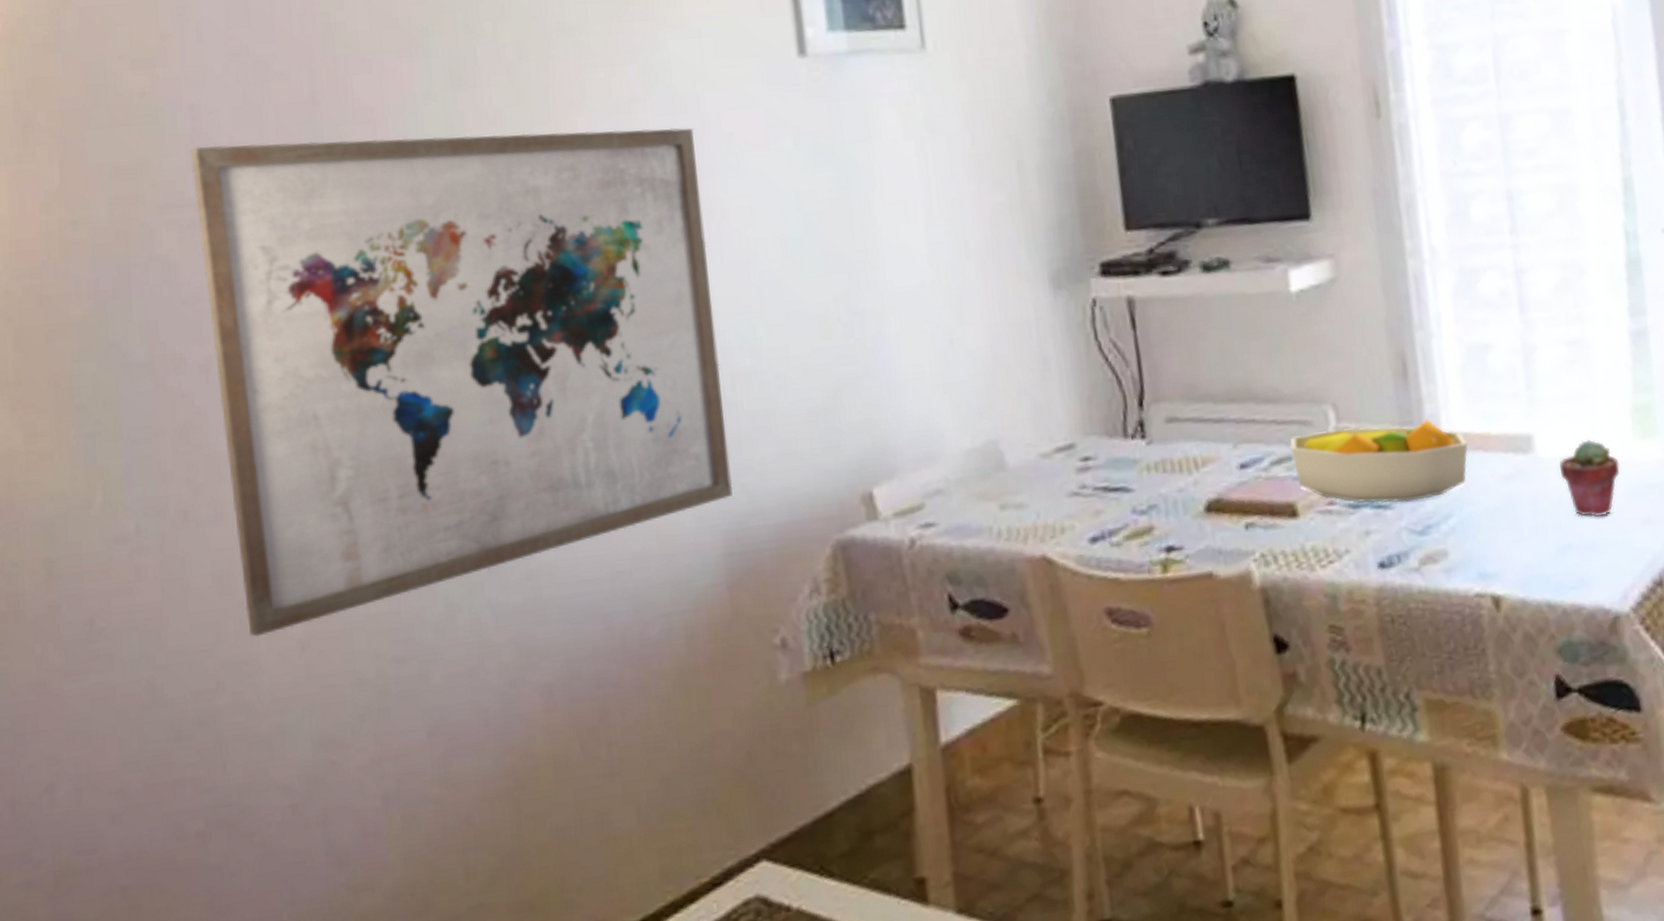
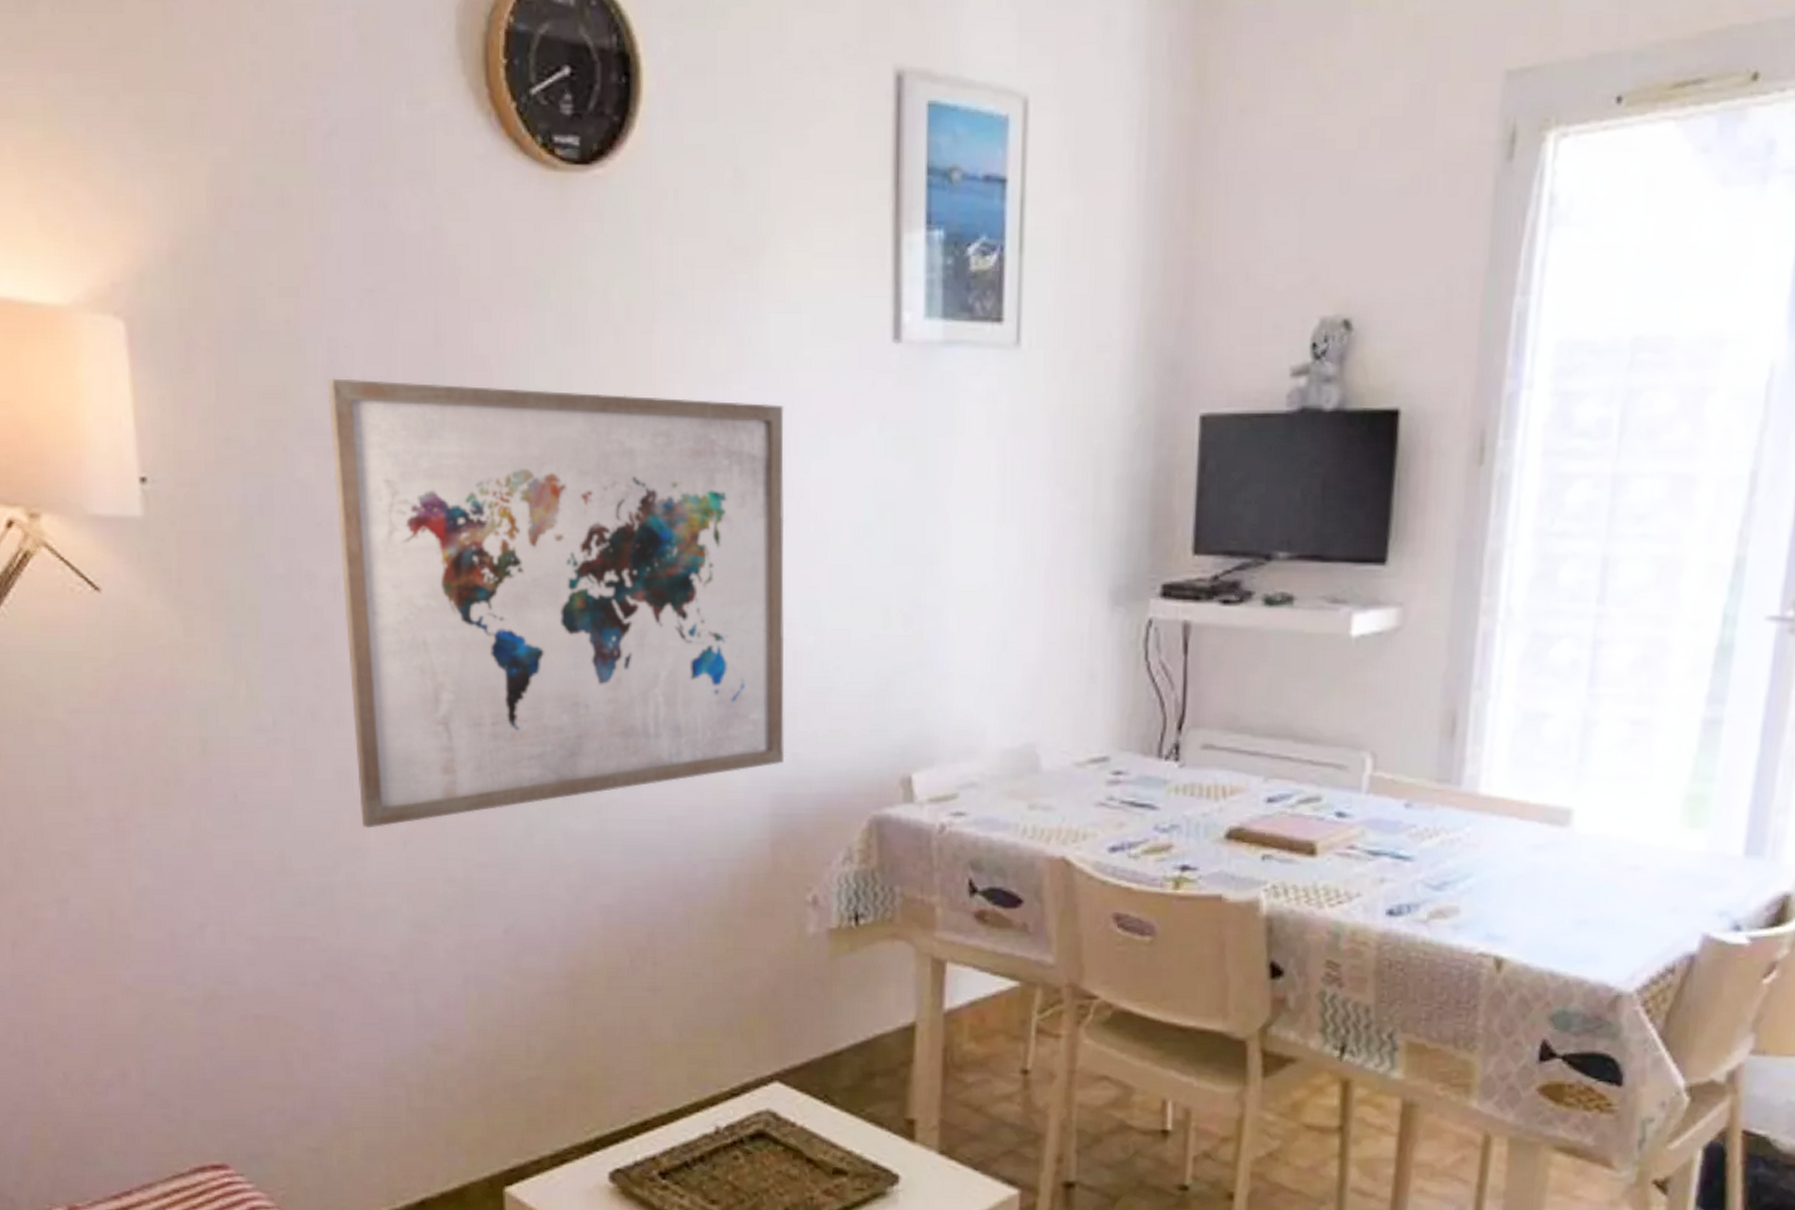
fruit bowl: present [1290,419,1468,503] -> none [1320,777,1503,857]
potted succulent: present [1559,438,1620,517] -> none [1593,820,1659,899]

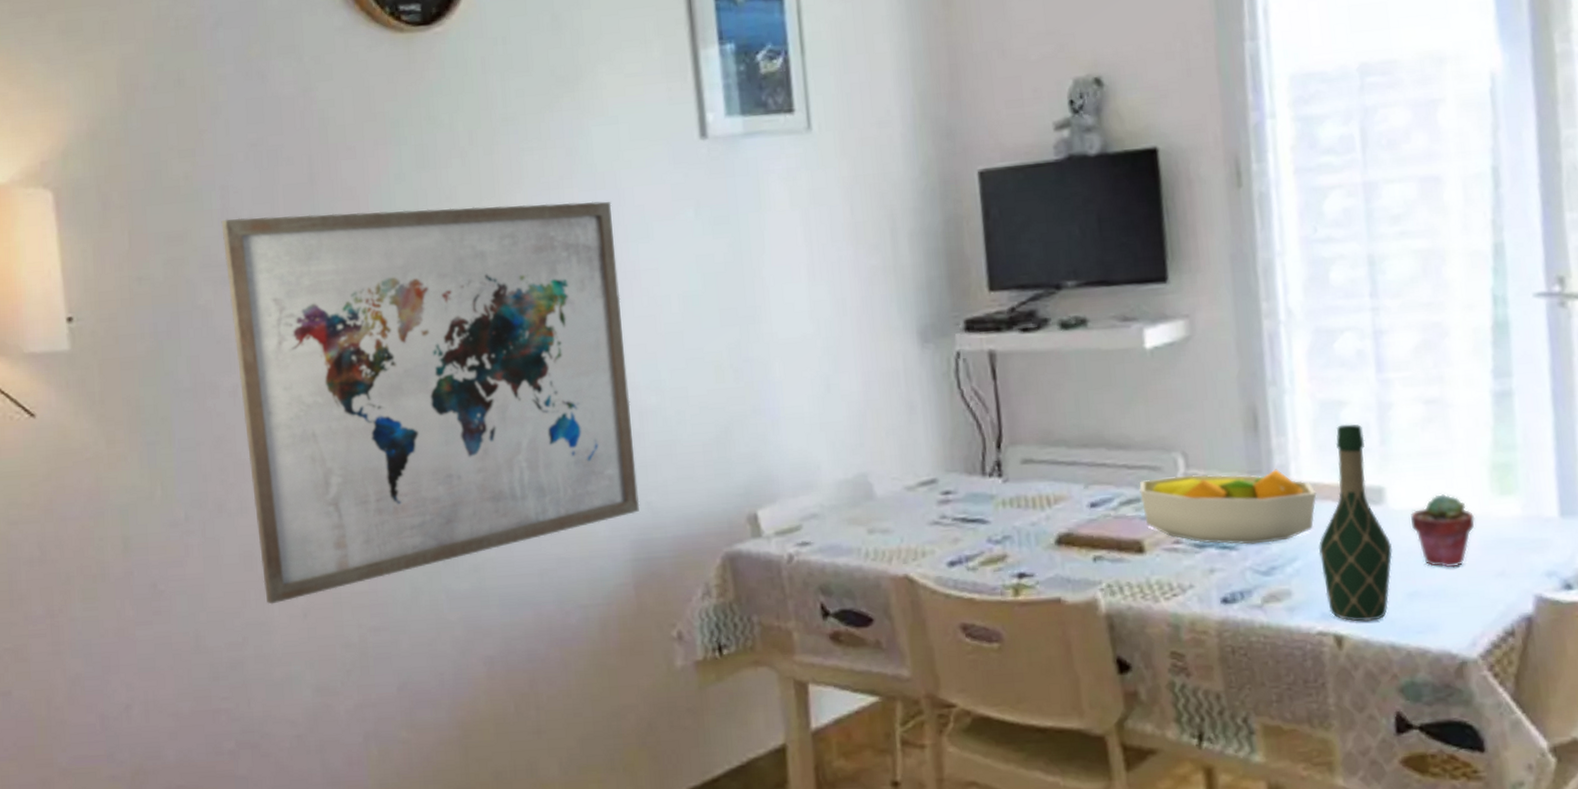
fruit bowl: none [1320,777,1503,857] -> present [1139,469,1317,545]
wine bottle: none [1494,738,1570,946] -> present [1318,424,1393,622]
potted succulent: none [1593,820,1659,899] -> present [1410,493,1476,568]

